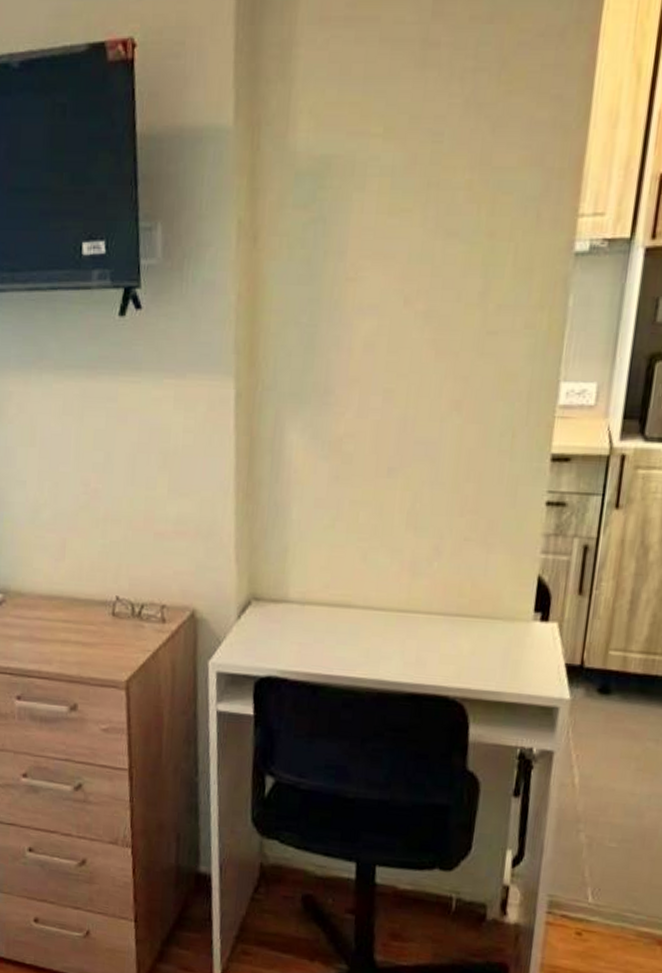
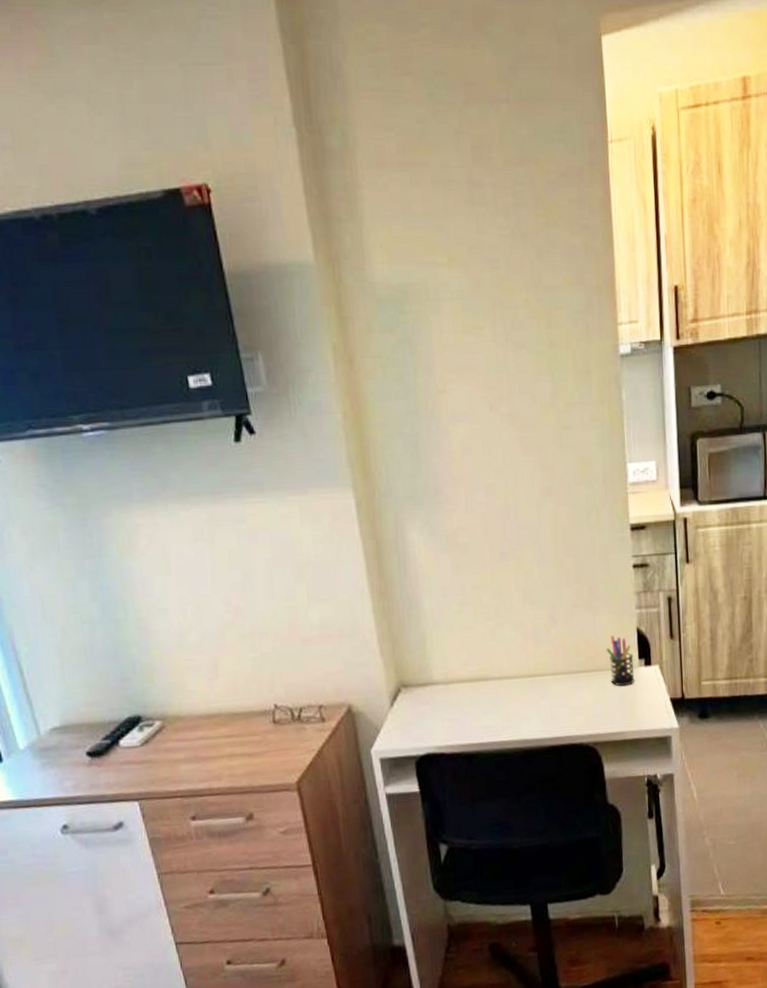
pen holder: none [495,580,529,641] -> present [606,635,635,687]

